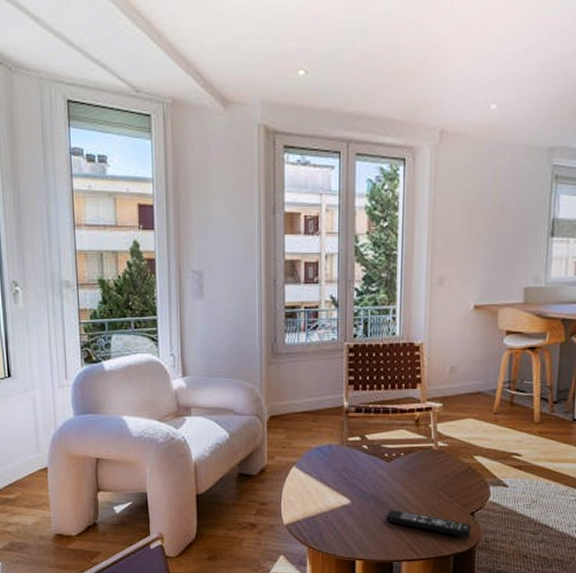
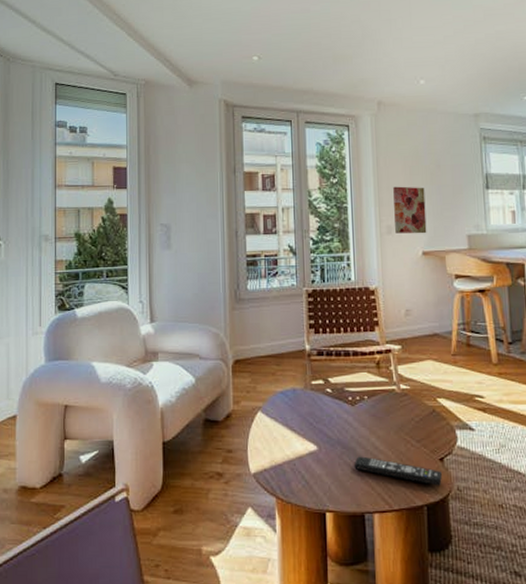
wall art: none [447,232,484,286] -> present [393,186,427,234]

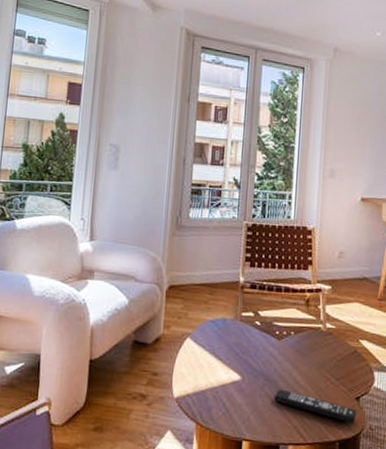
wall art: present [393,186,427,234] -> none [338,132,370,181]

